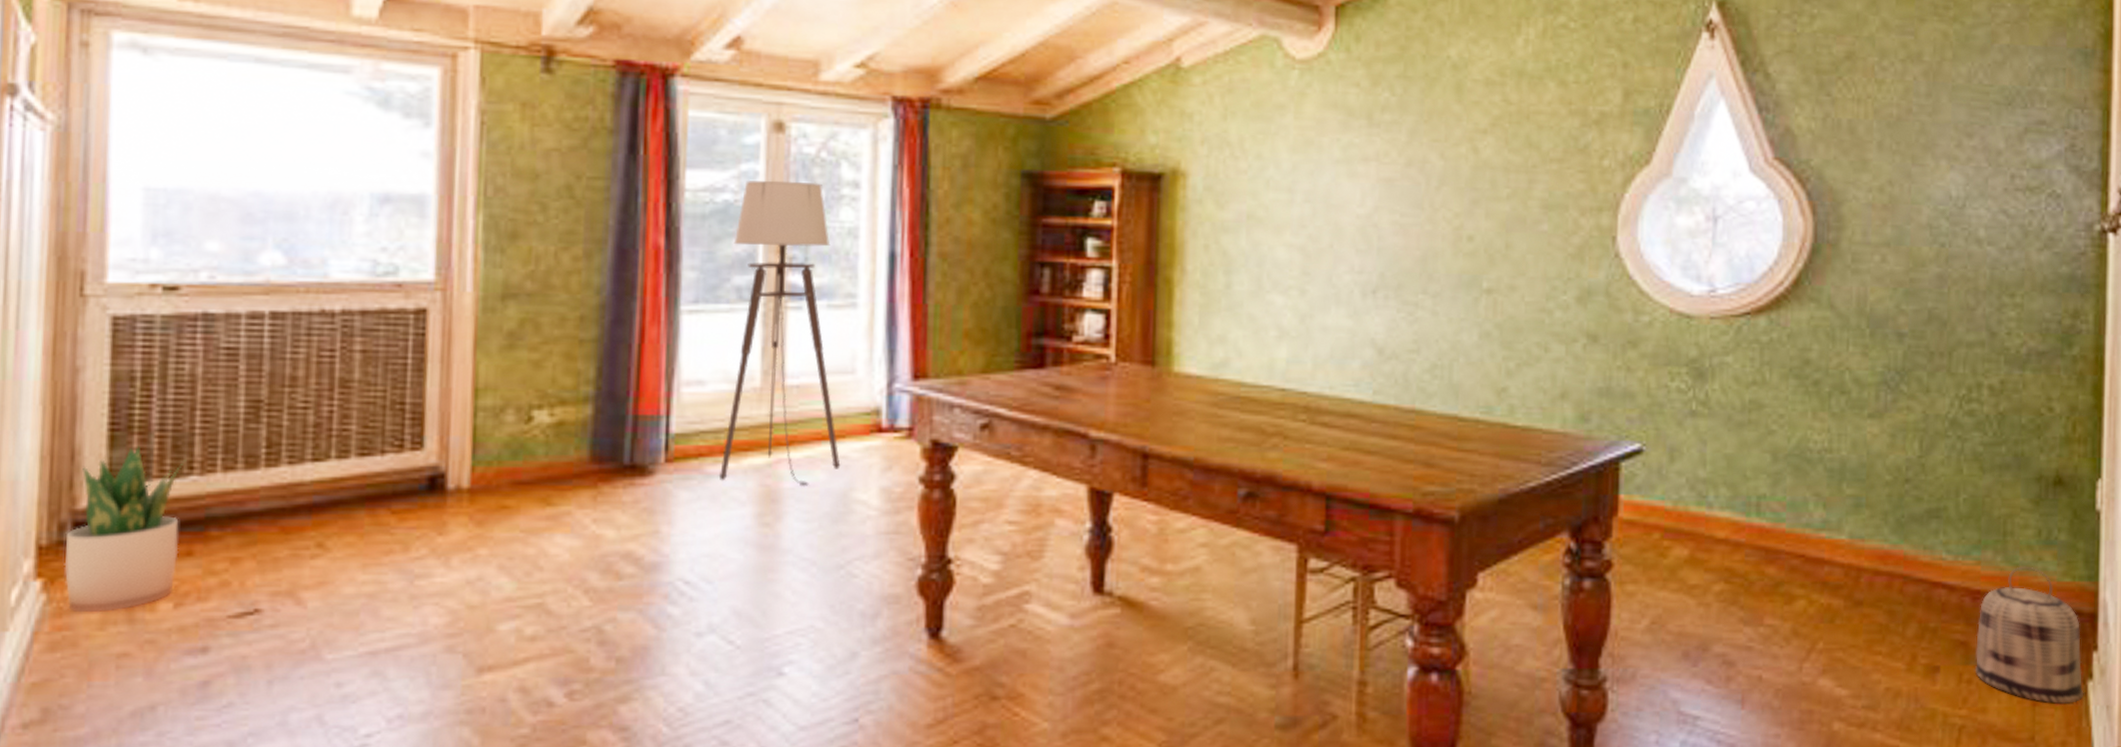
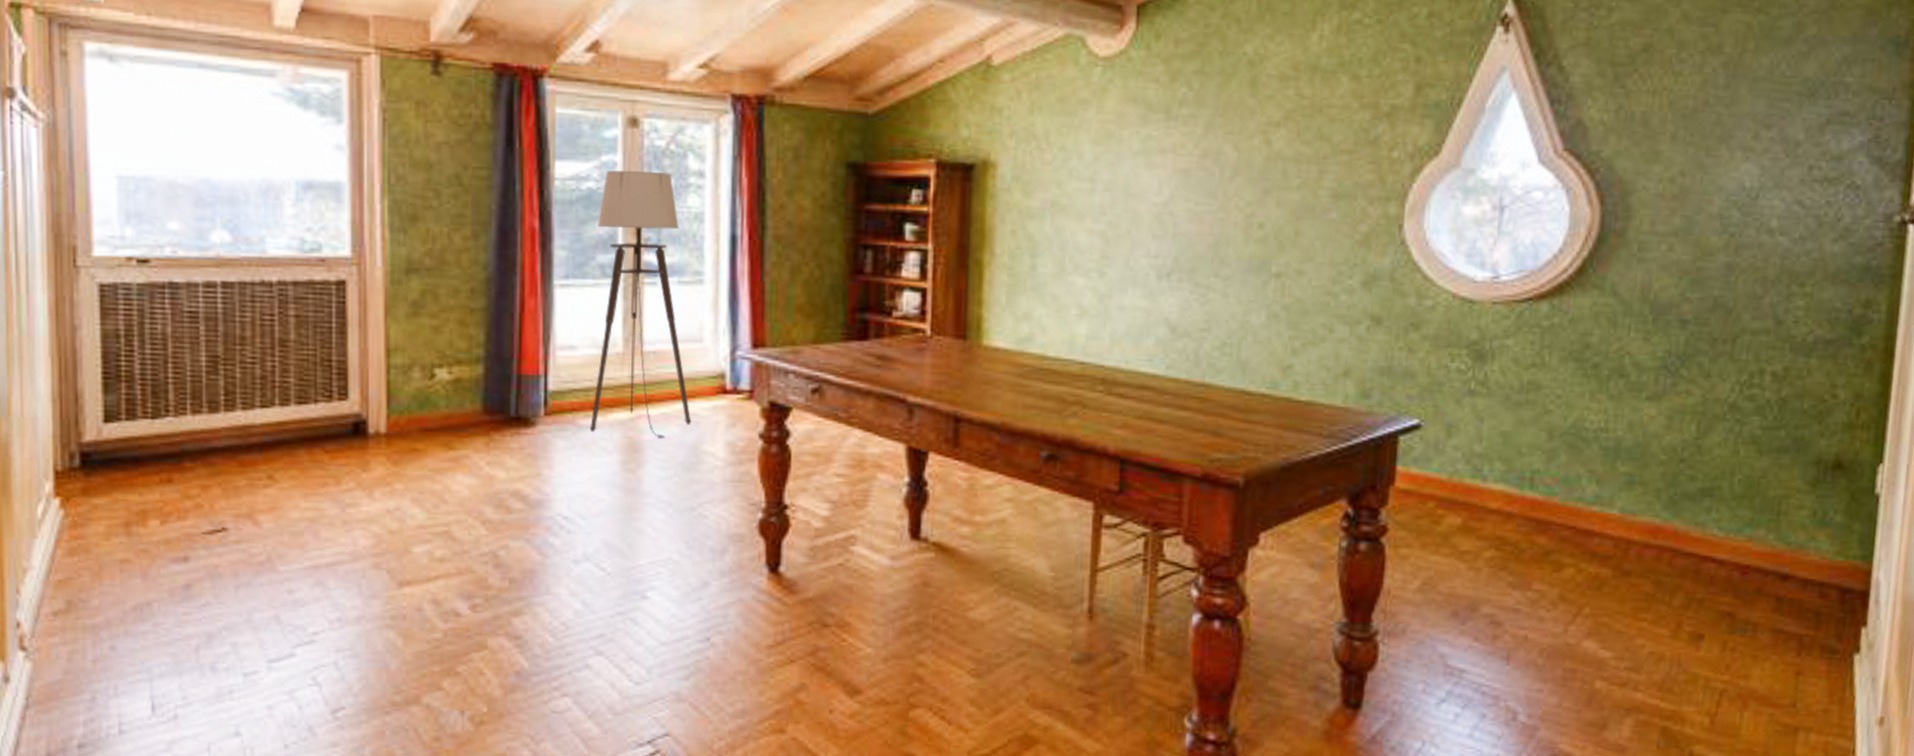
planter: present [64,445,187,613] -> none [75,391,163,526]
basket: present [1975,566,2084,704] -> none [1739,545,1850,674]

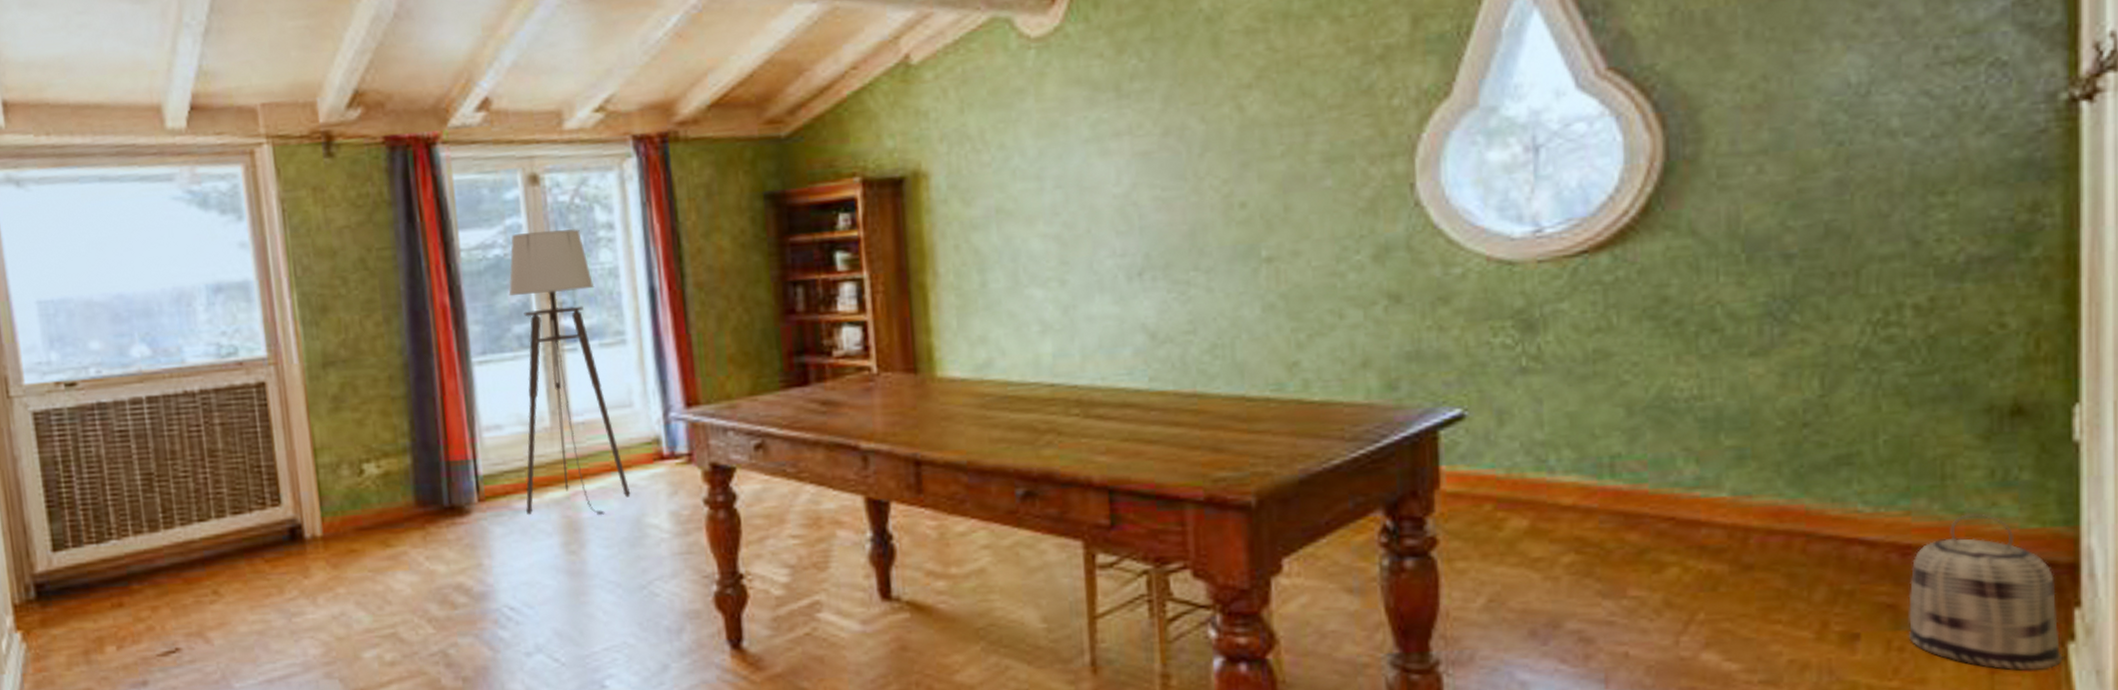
basket: none [1739,545,1850,674] -> present [1908,513,2063,670]

